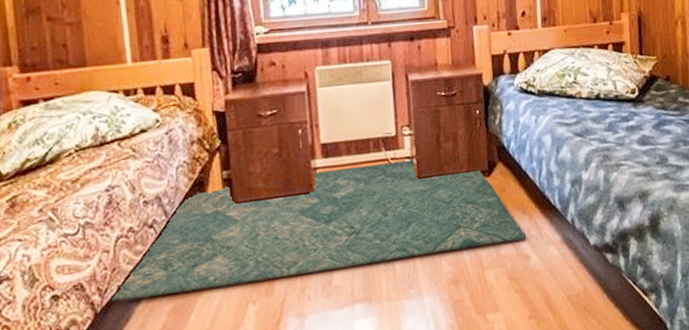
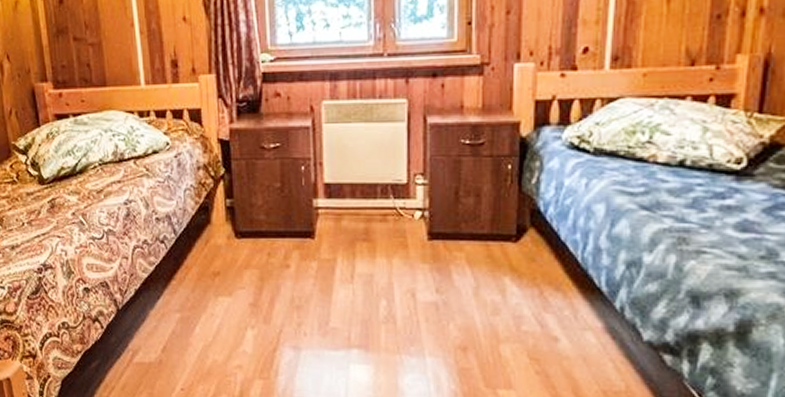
rug: present [109,159,527,303] -> none [128,211,557,319]

